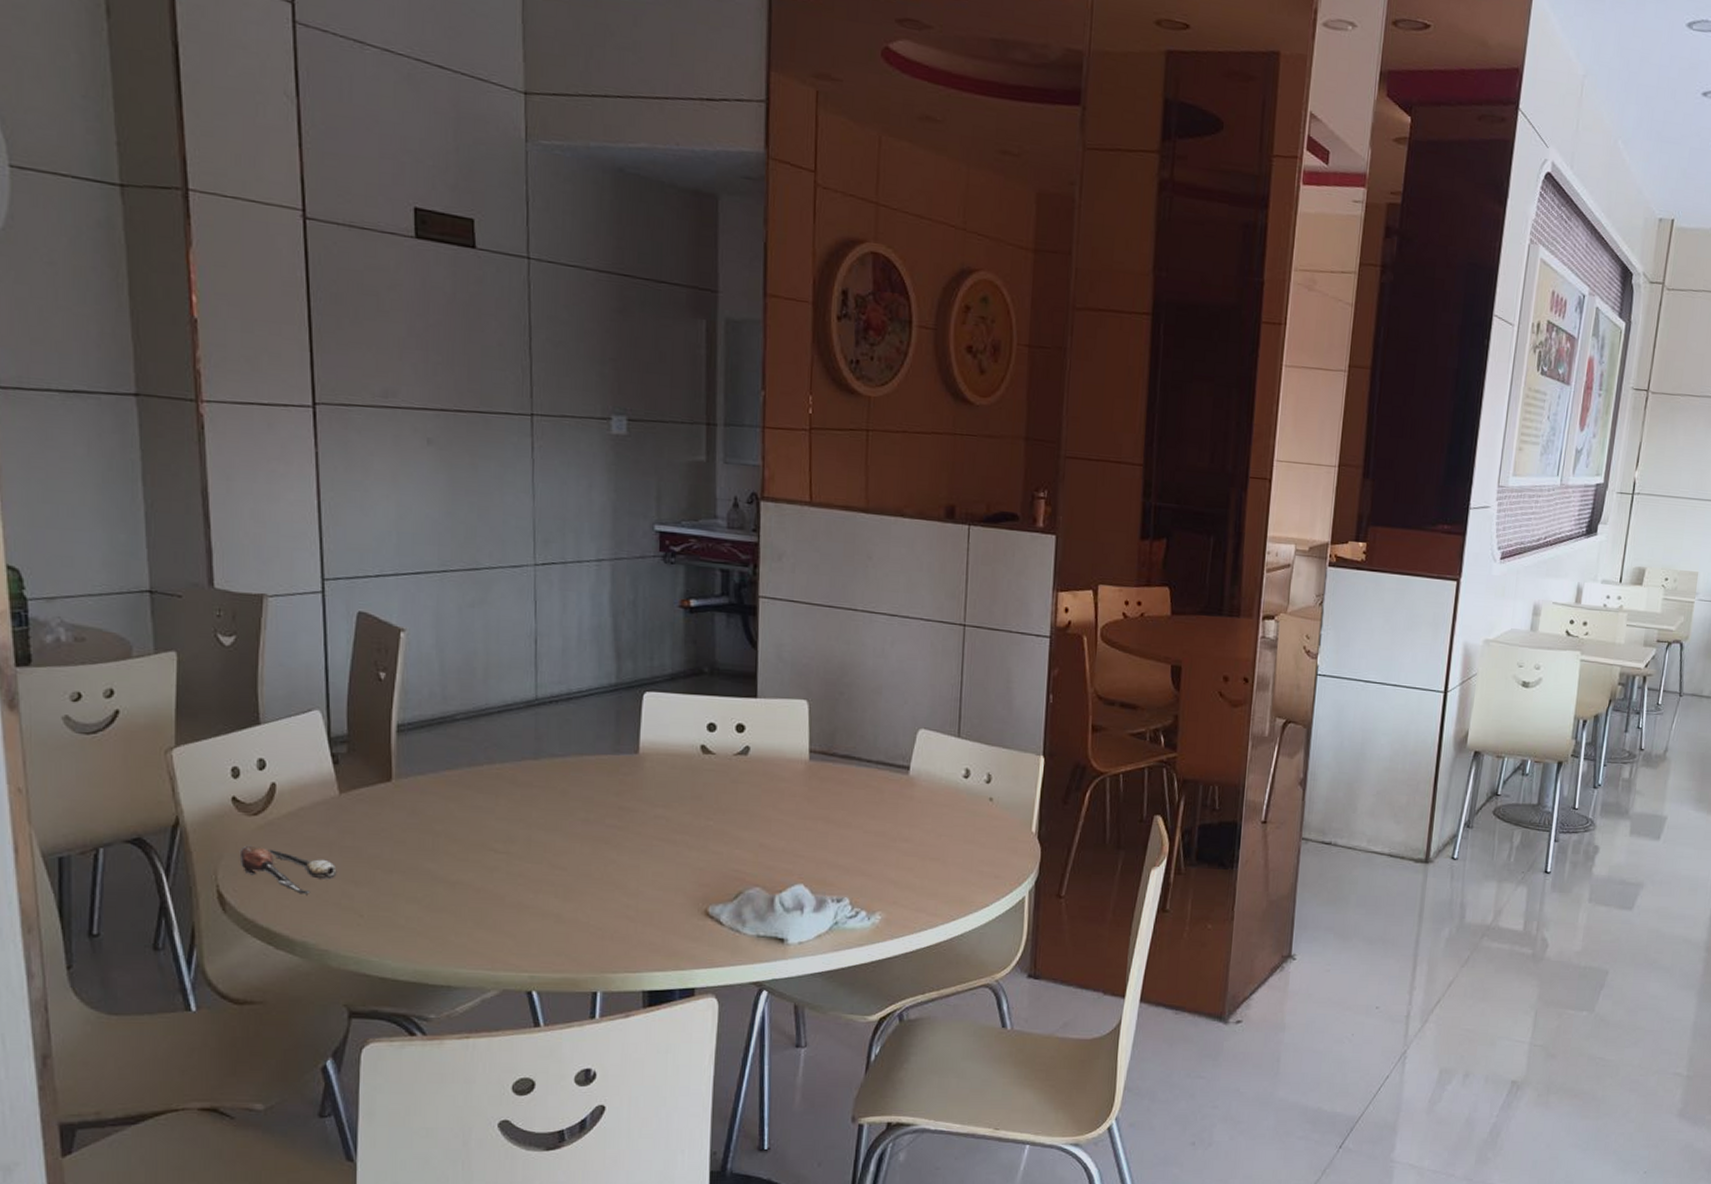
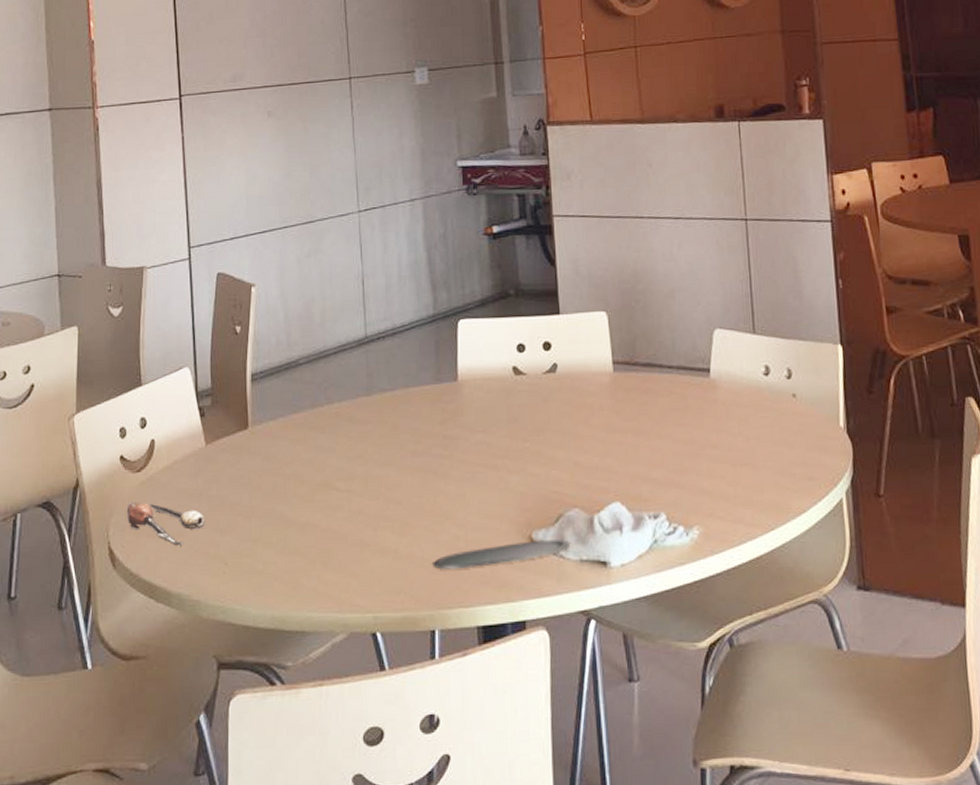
oval tray: none [597,914,748,937] -> present [431,539,571,570]

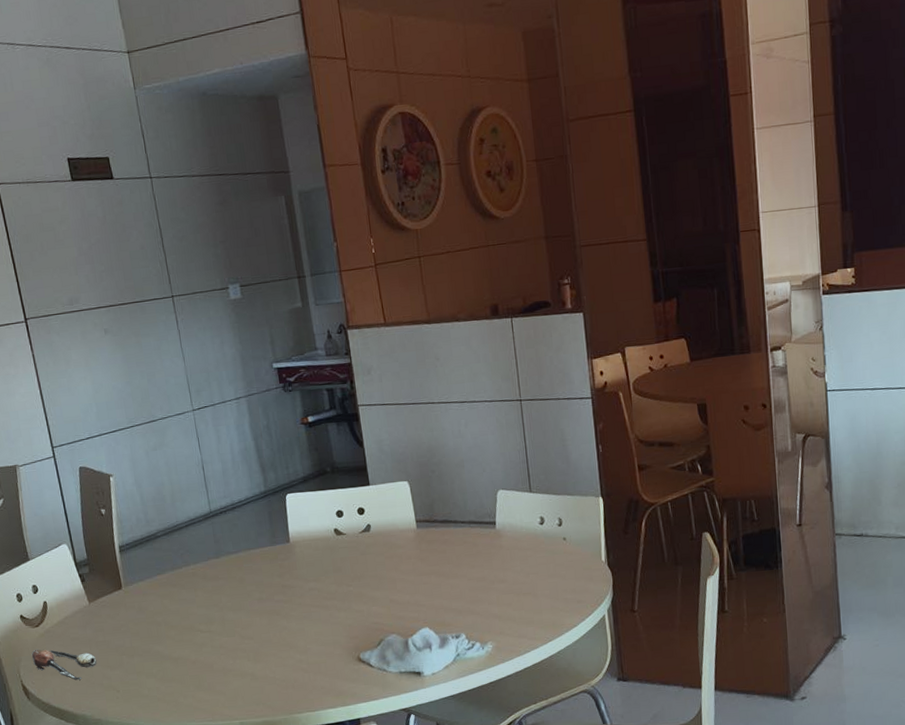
oval tray: present [431,539,571,570] -> none [282,658,391,686]

